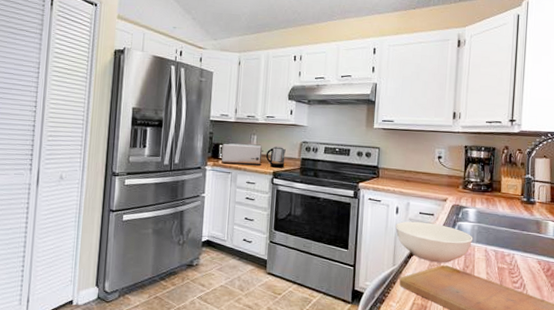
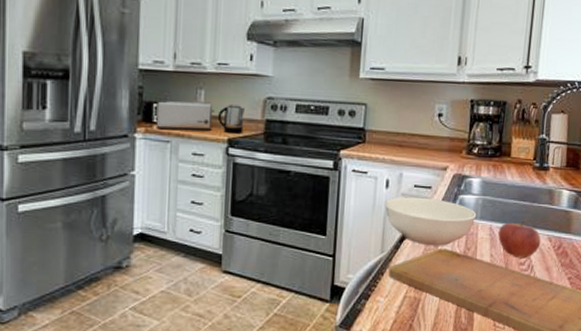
apple: none [493,245,531,277] -> present [498,220,541,258]

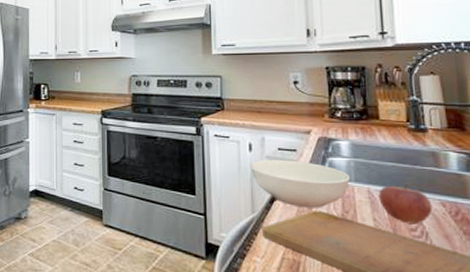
toaster: present [156,100,215,132] -> none [44,81,89,106]
kettle: present [217,105,245,133] -> none [92,83,114,106]

